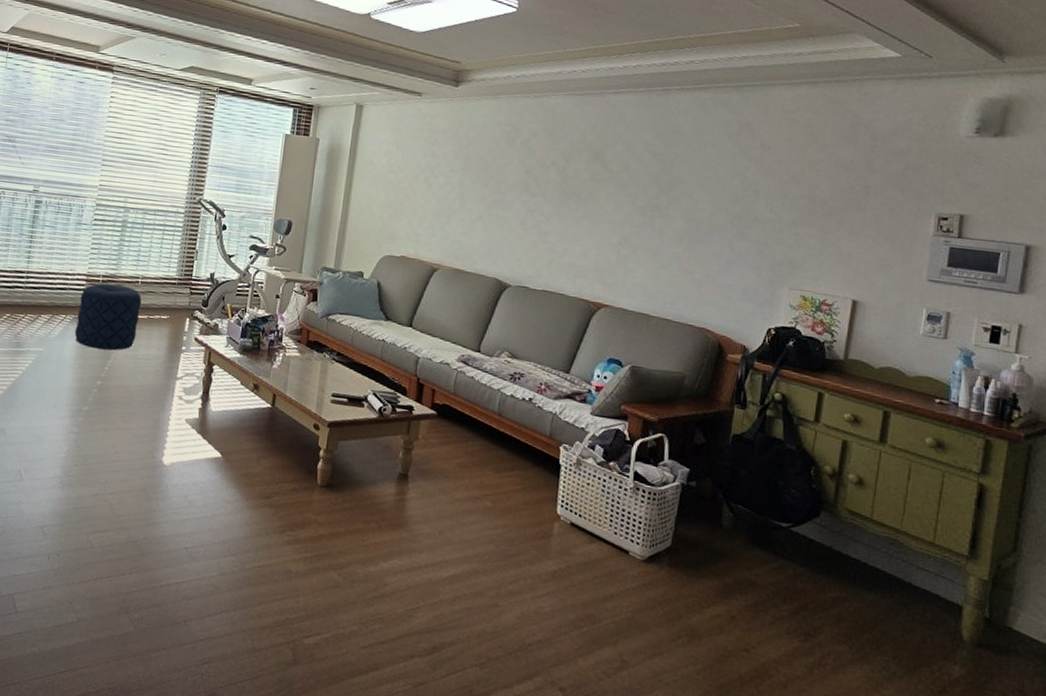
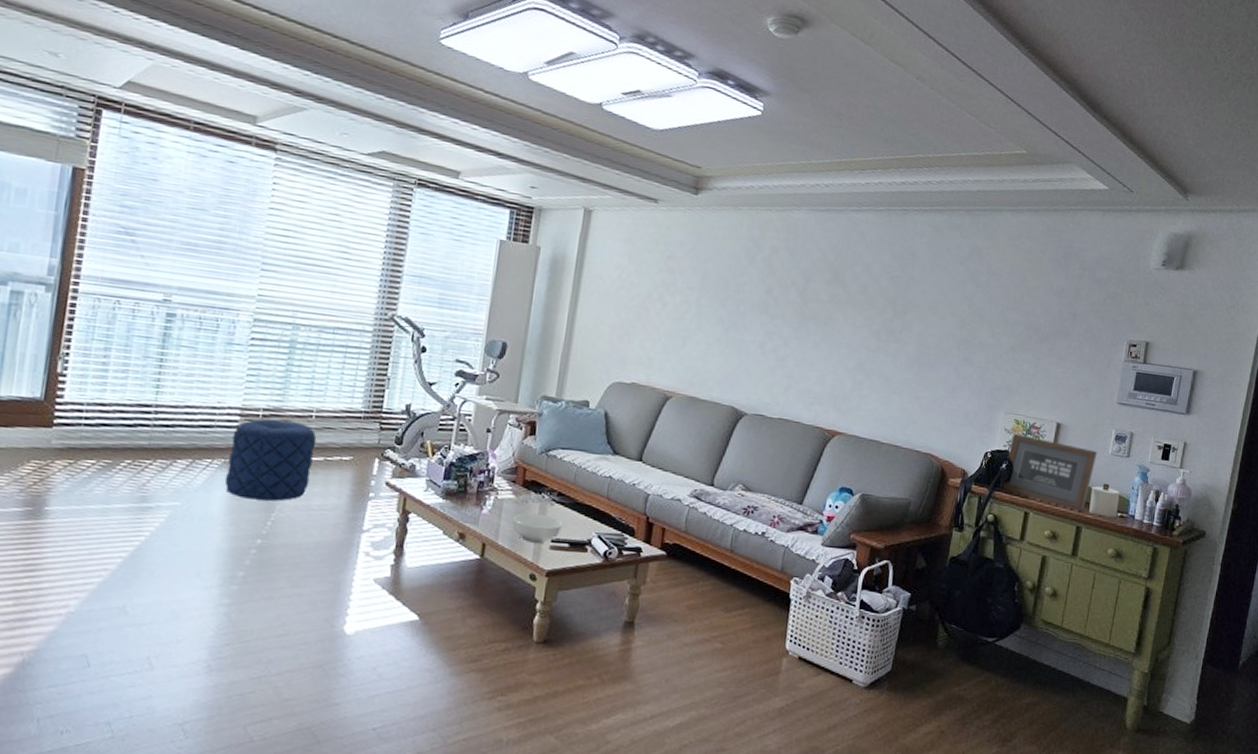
bowl: none [298,369,343,397] -> present [512,513,564,544]
picture frame: none [787,310,906,395] -> present [1000,434,1098,511]
candle: none [898,365,937,404] -> present [1089,483,1120,518]

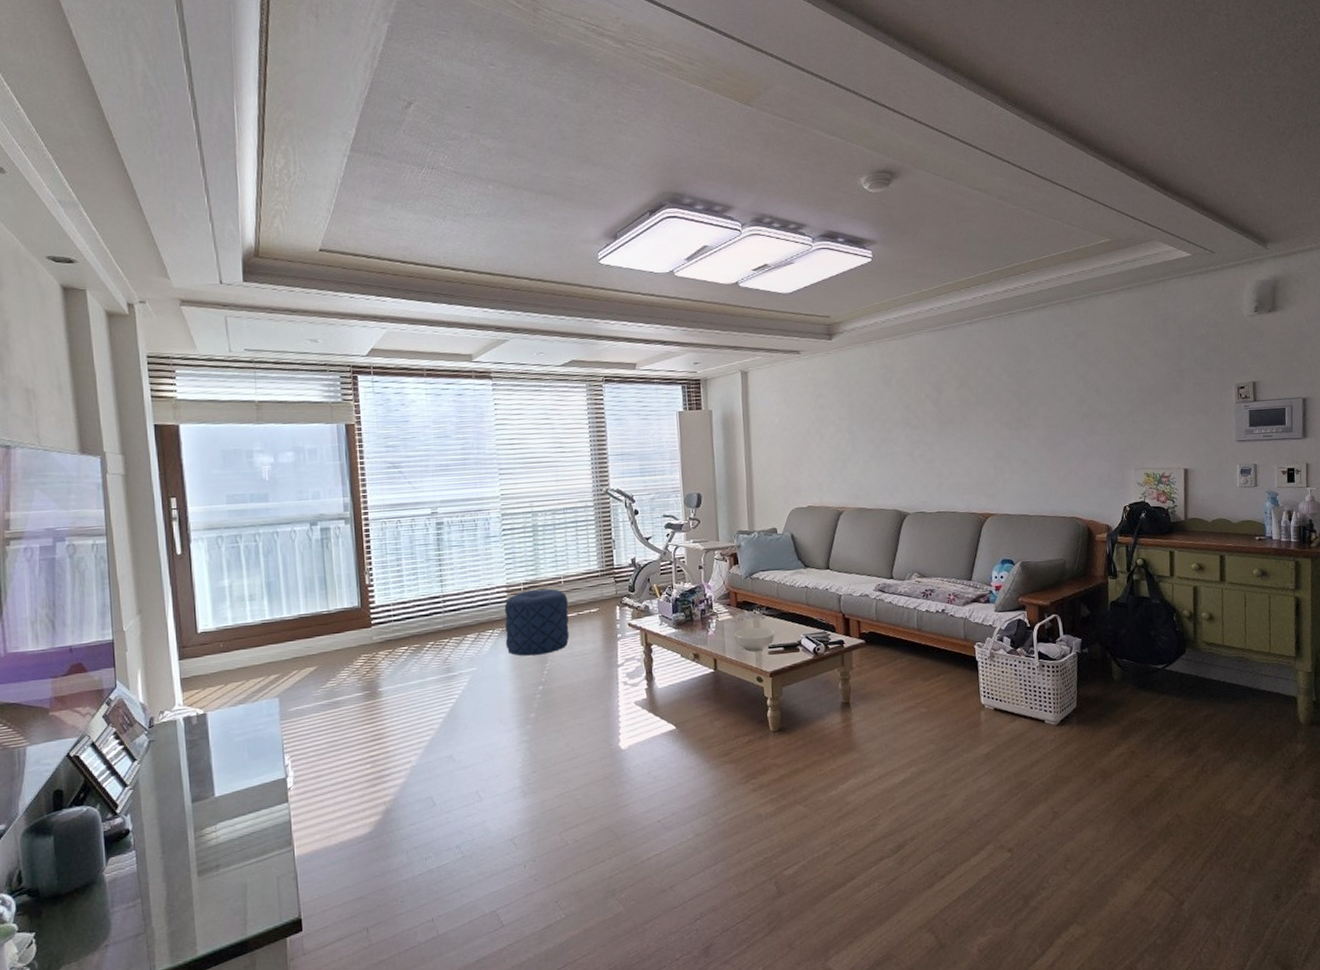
picture frame: present [1000,434,1098,511] -> none [1143,485,1227,542]
candle: present [1089,483,1120,518] -> none [1227,513,1255,543]

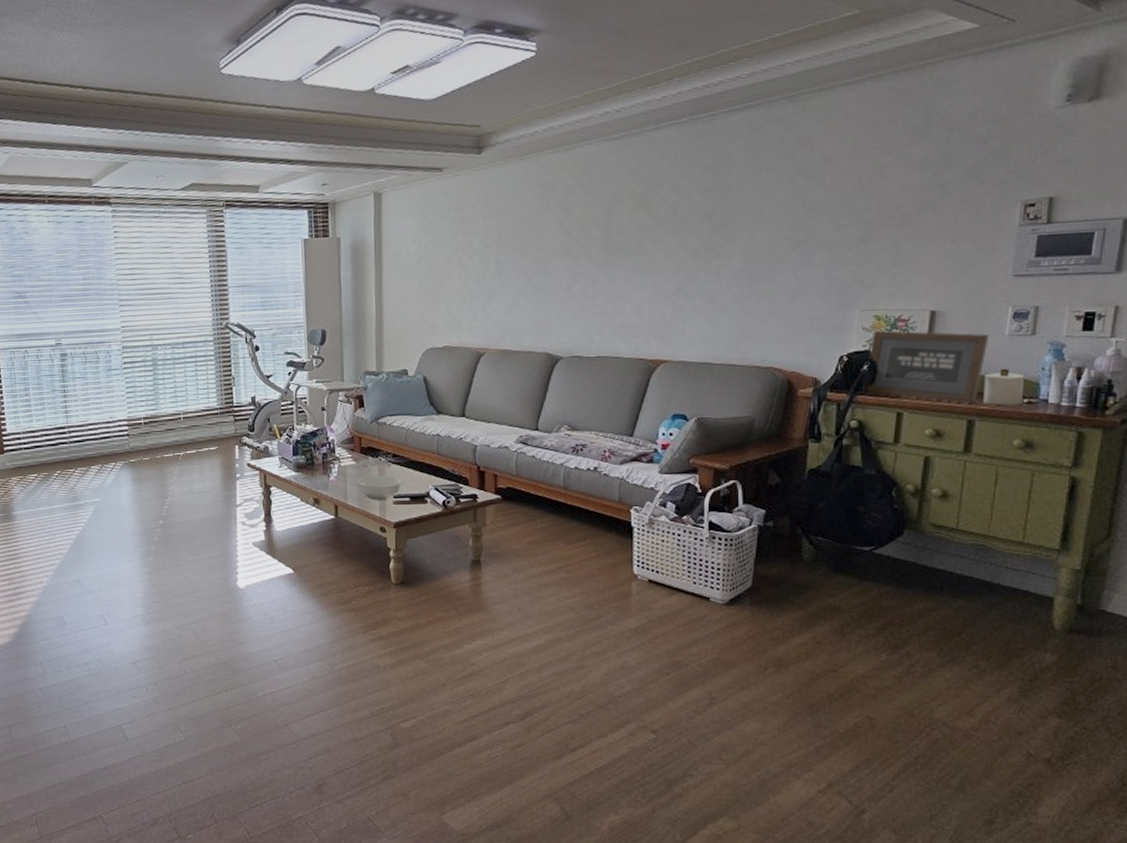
pouf: present [504,588,570,656] -> none [126,424,189,490]
picture frame: none [1143,485,1227,542] -> present [863,330,990,403]
candle: none [1227,513,1255,543] -> present [983,368,1025,406]

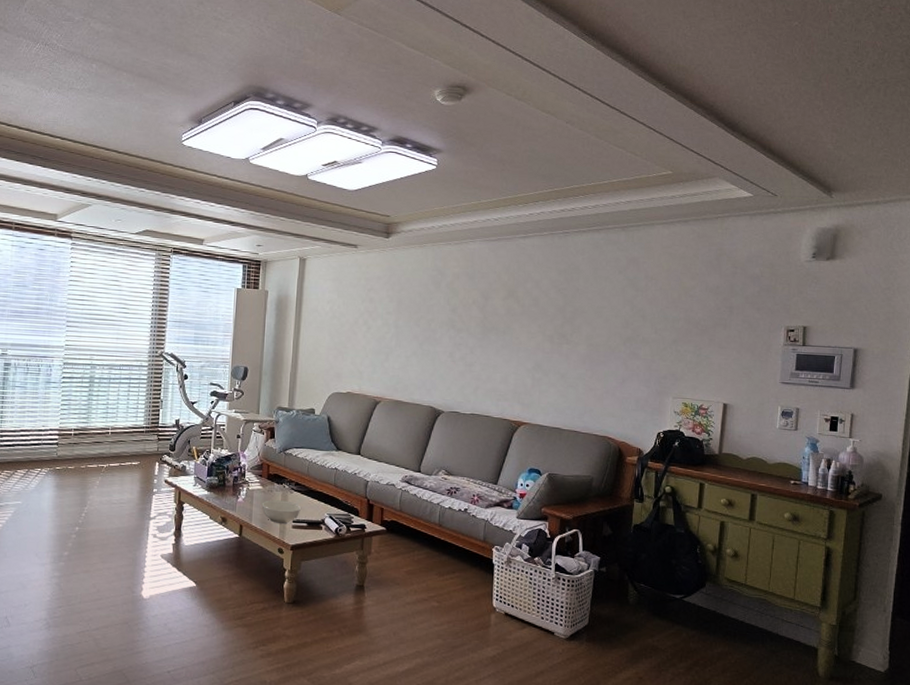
picture frame: present [863,330,990,403] -> none [675,415,766,480]
candle: present [983,368,1025,406] -> none [762,454,791,485]

